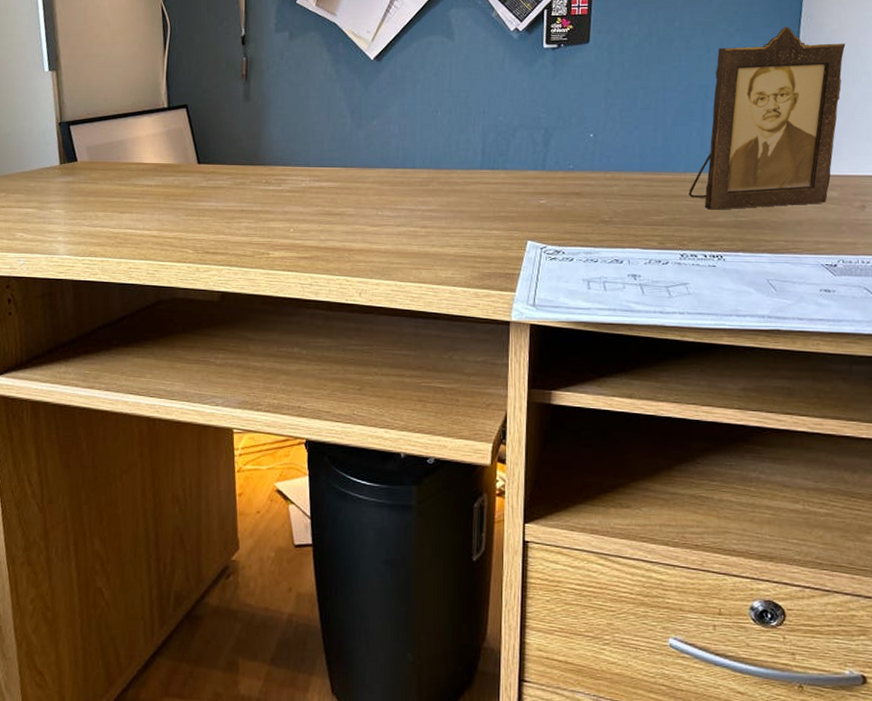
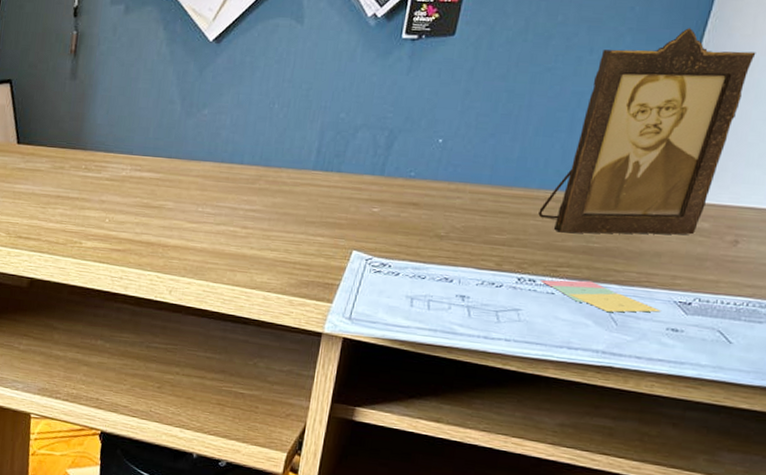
sticky notes: none [701,252,812,279] -> present [540,280,661,313]

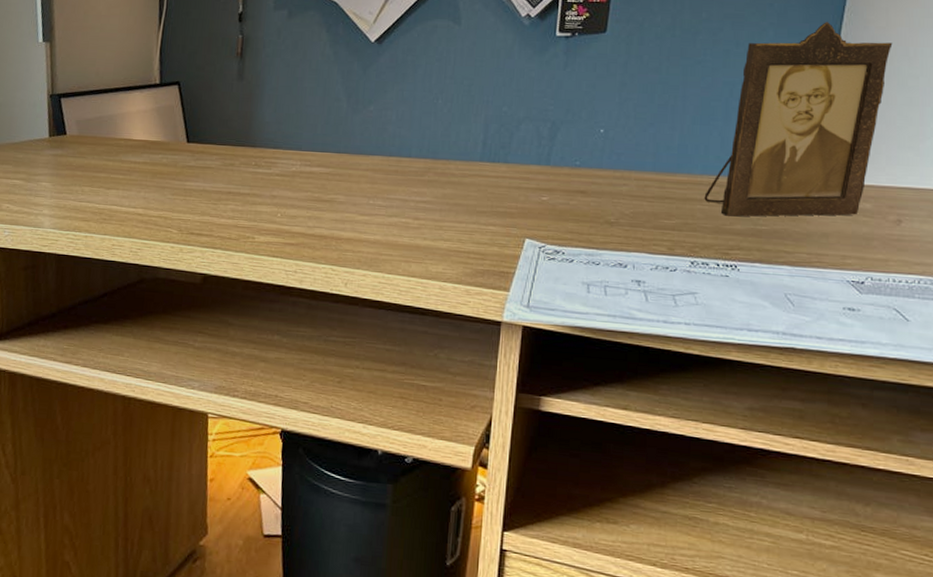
sticky notes: present [540,280,661,313] -> none [713,262,835,293]

